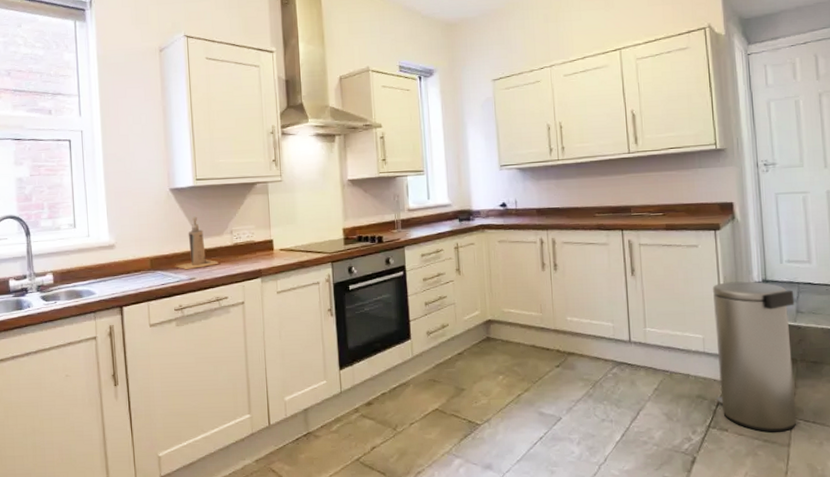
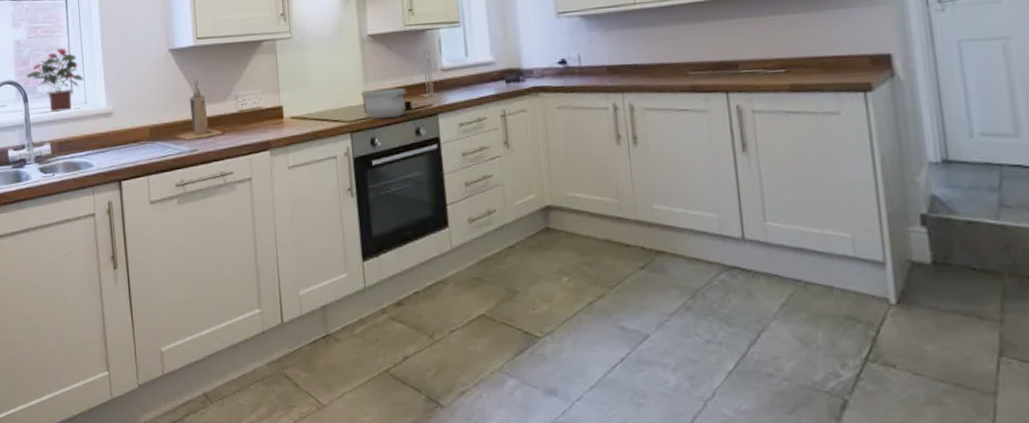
potted flower: none [28,185,87,246] -> present [25,48,84,113]
cooking pot: none [340,224,379,251] -> present [360,88,407,120]
pedal bin: present [712,281,797,433] -> none [863,161,1007,374]

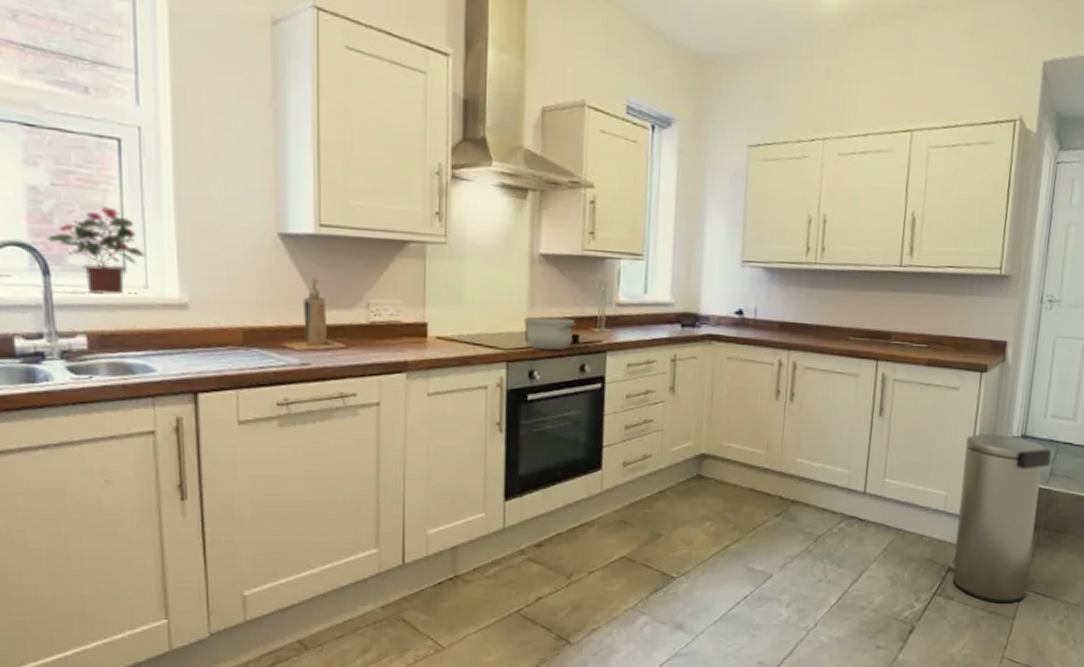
pedal bin: none [863,161,1007,374] -> present [946,434,1052,604]

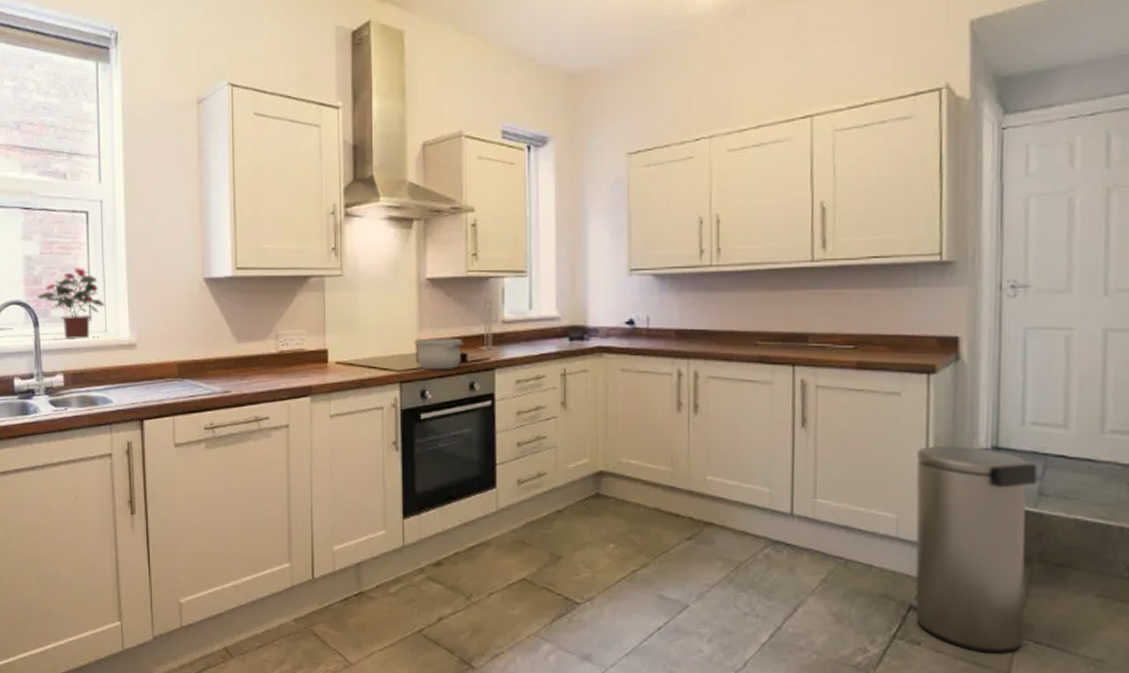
soap dispenser: present [281,277,346,352] -> none [207,314,260,381]

